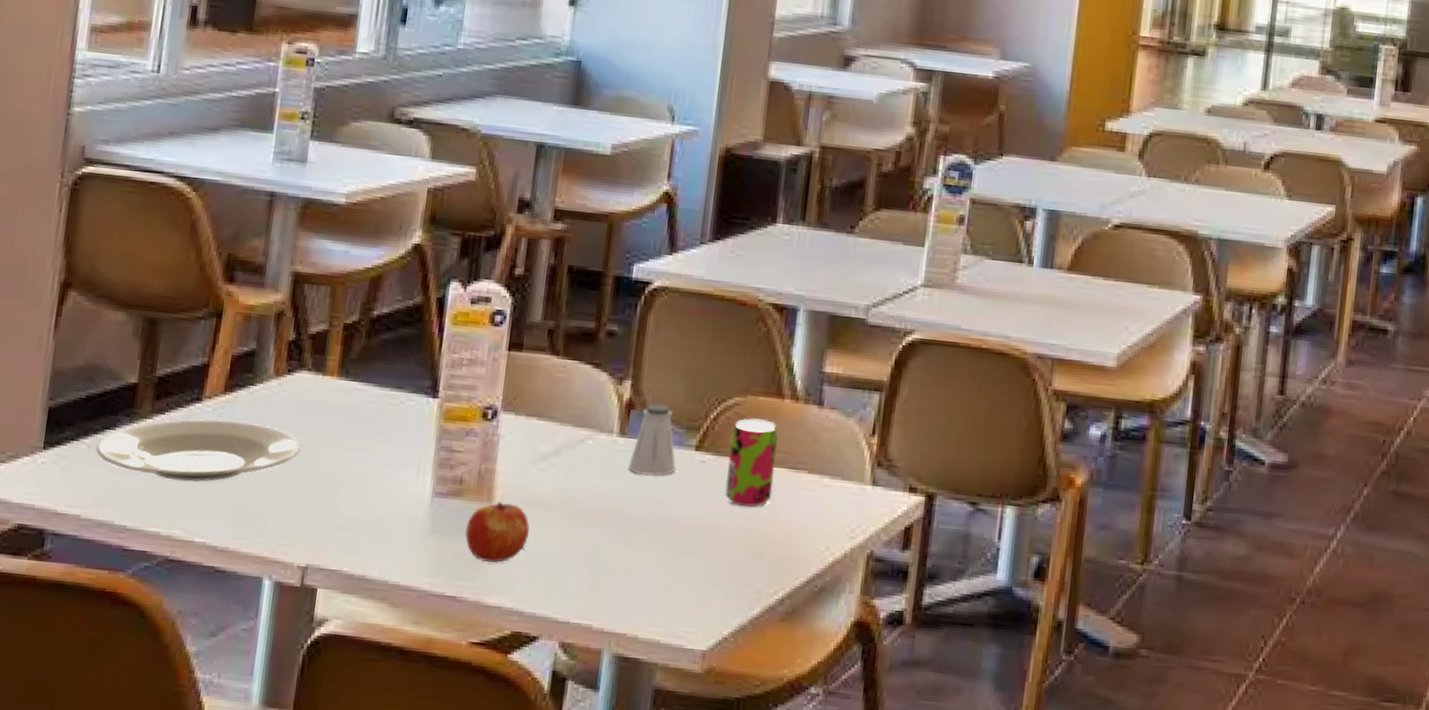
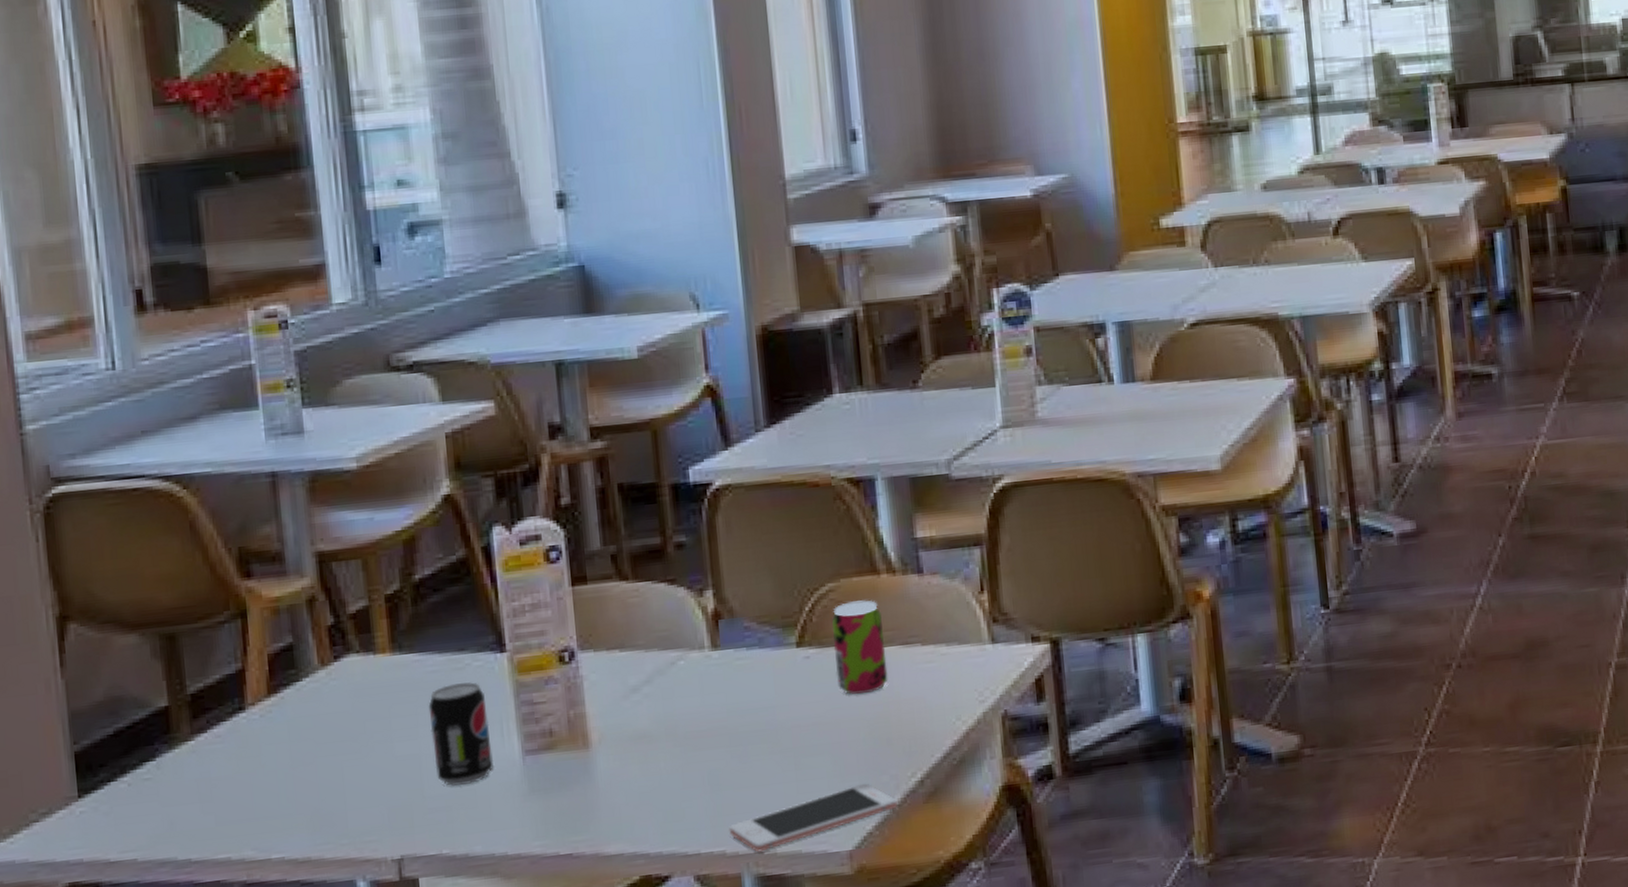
plate: present [95,419,301,483] -> none [137,720,367,800]
beverage can: none [353,417,411,512] -> present [428,682,495,787]
apple: present [464,502,530,563] -> none [567,745,637,812]
cell phone: none [599,590,757,634] -> present [729,783,898,852]
saltshaker: present [628,404,676,476] -> none [728,607,780,685]

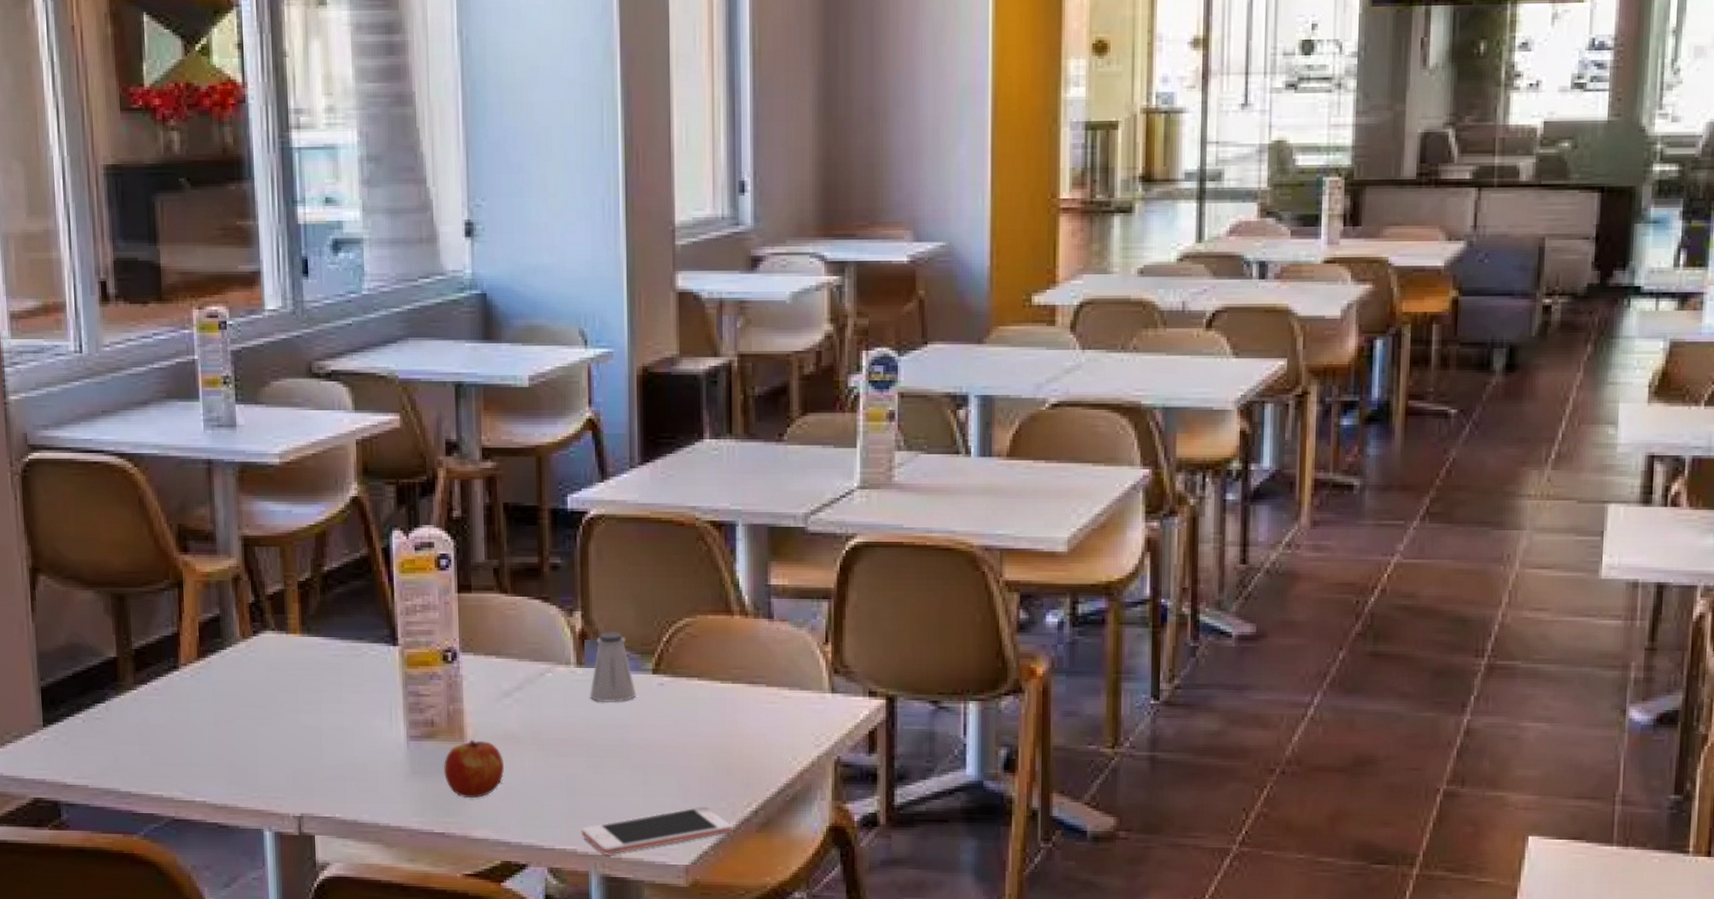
beverage can: present [428,682,495,787] -> none [330,669,383,760]
apple: none [567,745,637,812] -> present [443,740,504,798]
saltshaker: none [728,607,780,685] -> present [590,632,636,702]
beverage can: present [831,600,888,695] -> none [685,637,733,725]

